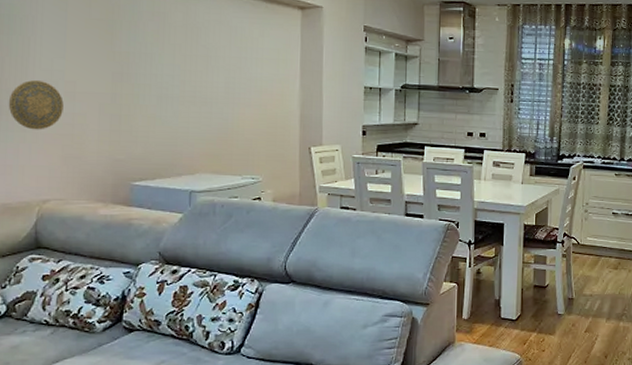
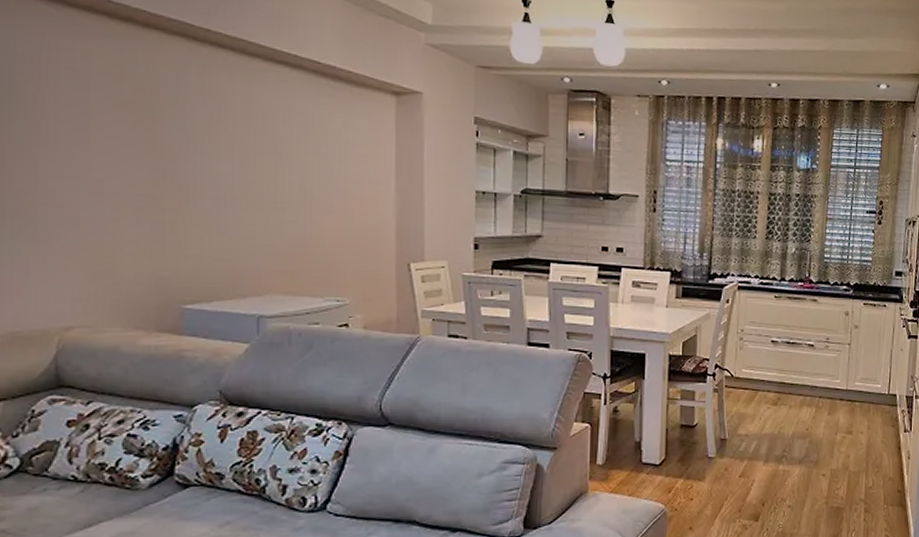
decorative plate: present [8,80,64,130] -> none [12,177,88,240]

